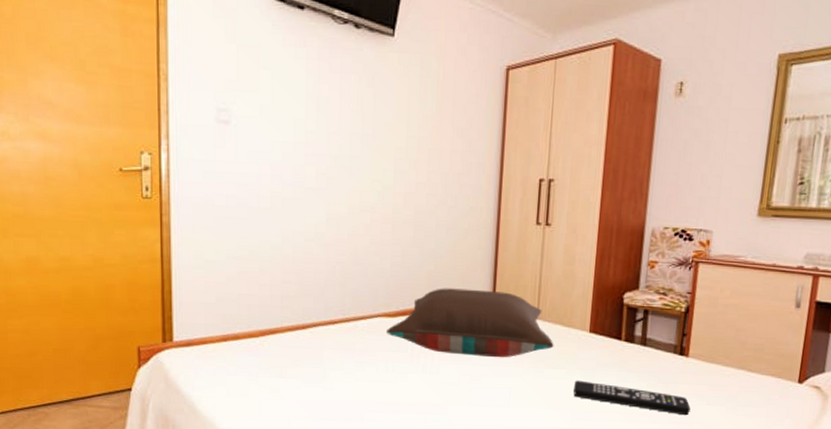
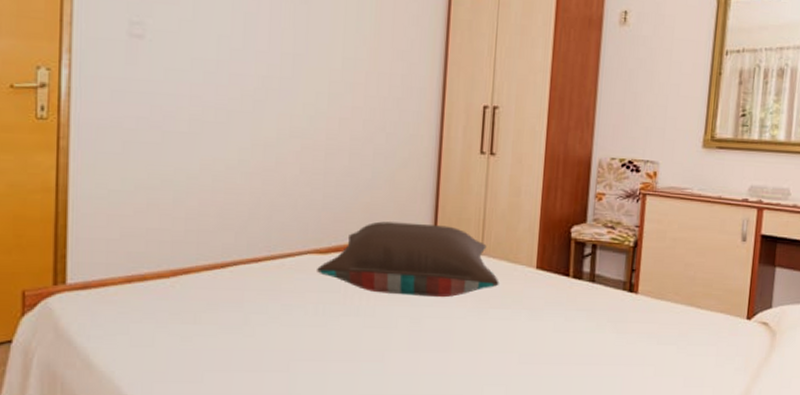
remote control: present [573,380,691,416] -> none [520,321,641,357]

